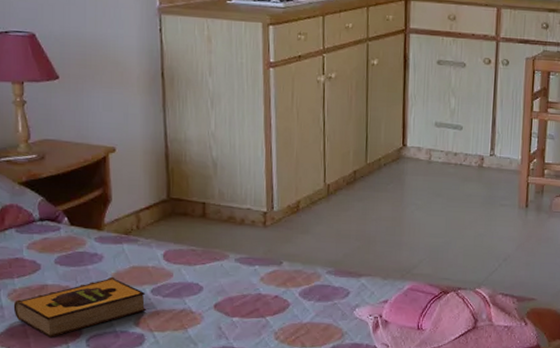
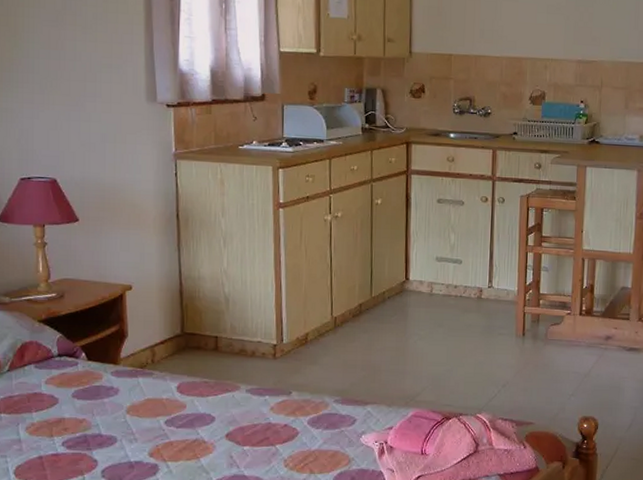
hardback book: present [13,276,146,337] -> none [31,409,160,469]

